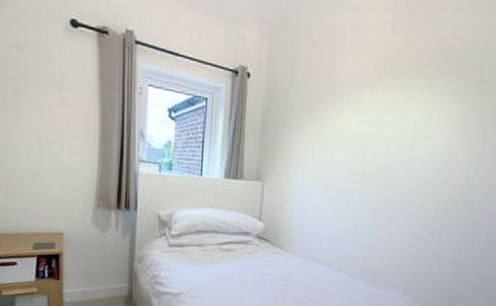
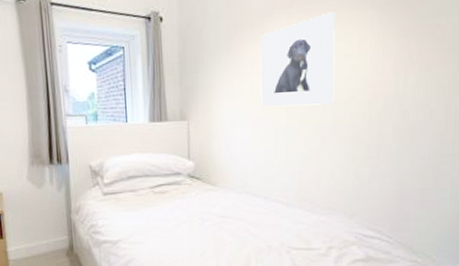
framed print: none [337,92,420,183] -> present [260,12,335,107]

